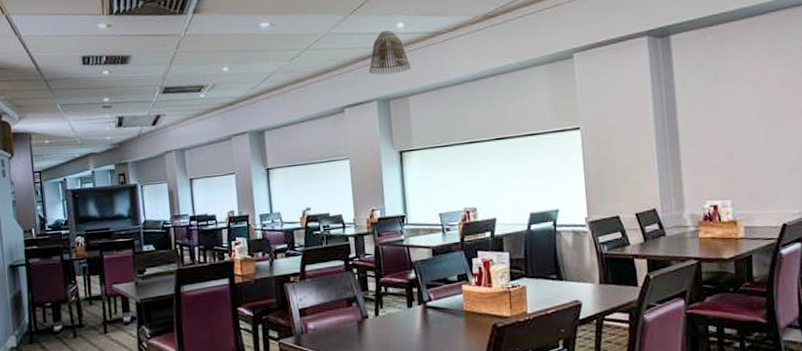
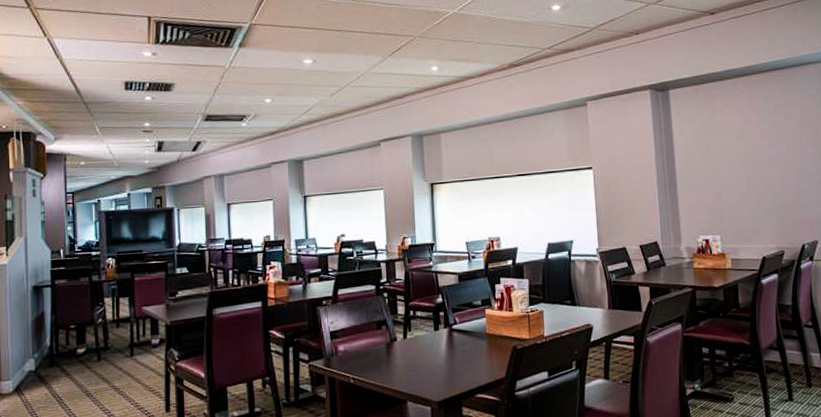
lamp shade: present [369,29,411,75] -> none [404,72,443,113]

